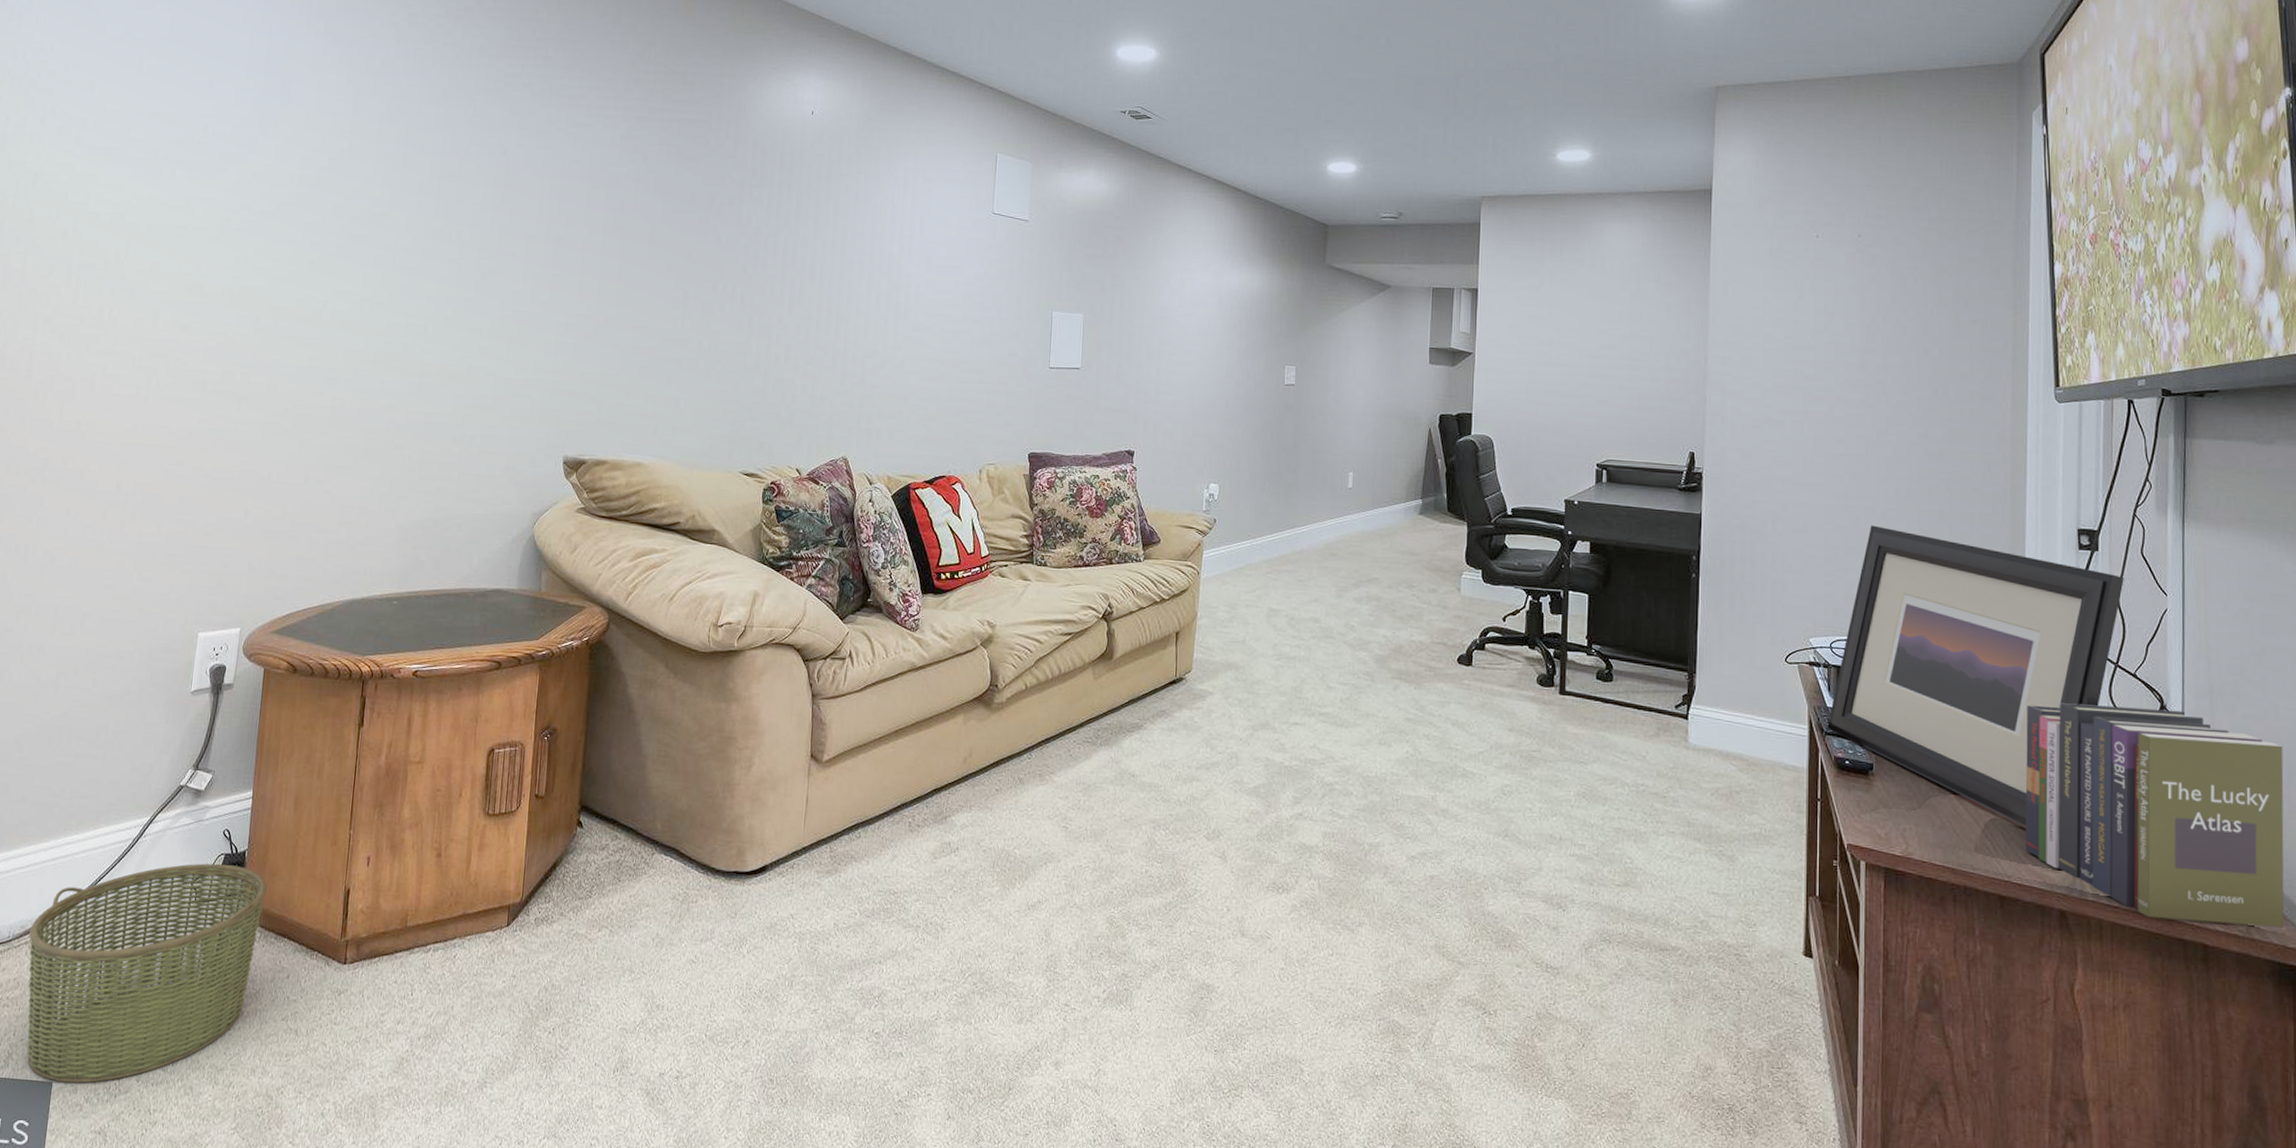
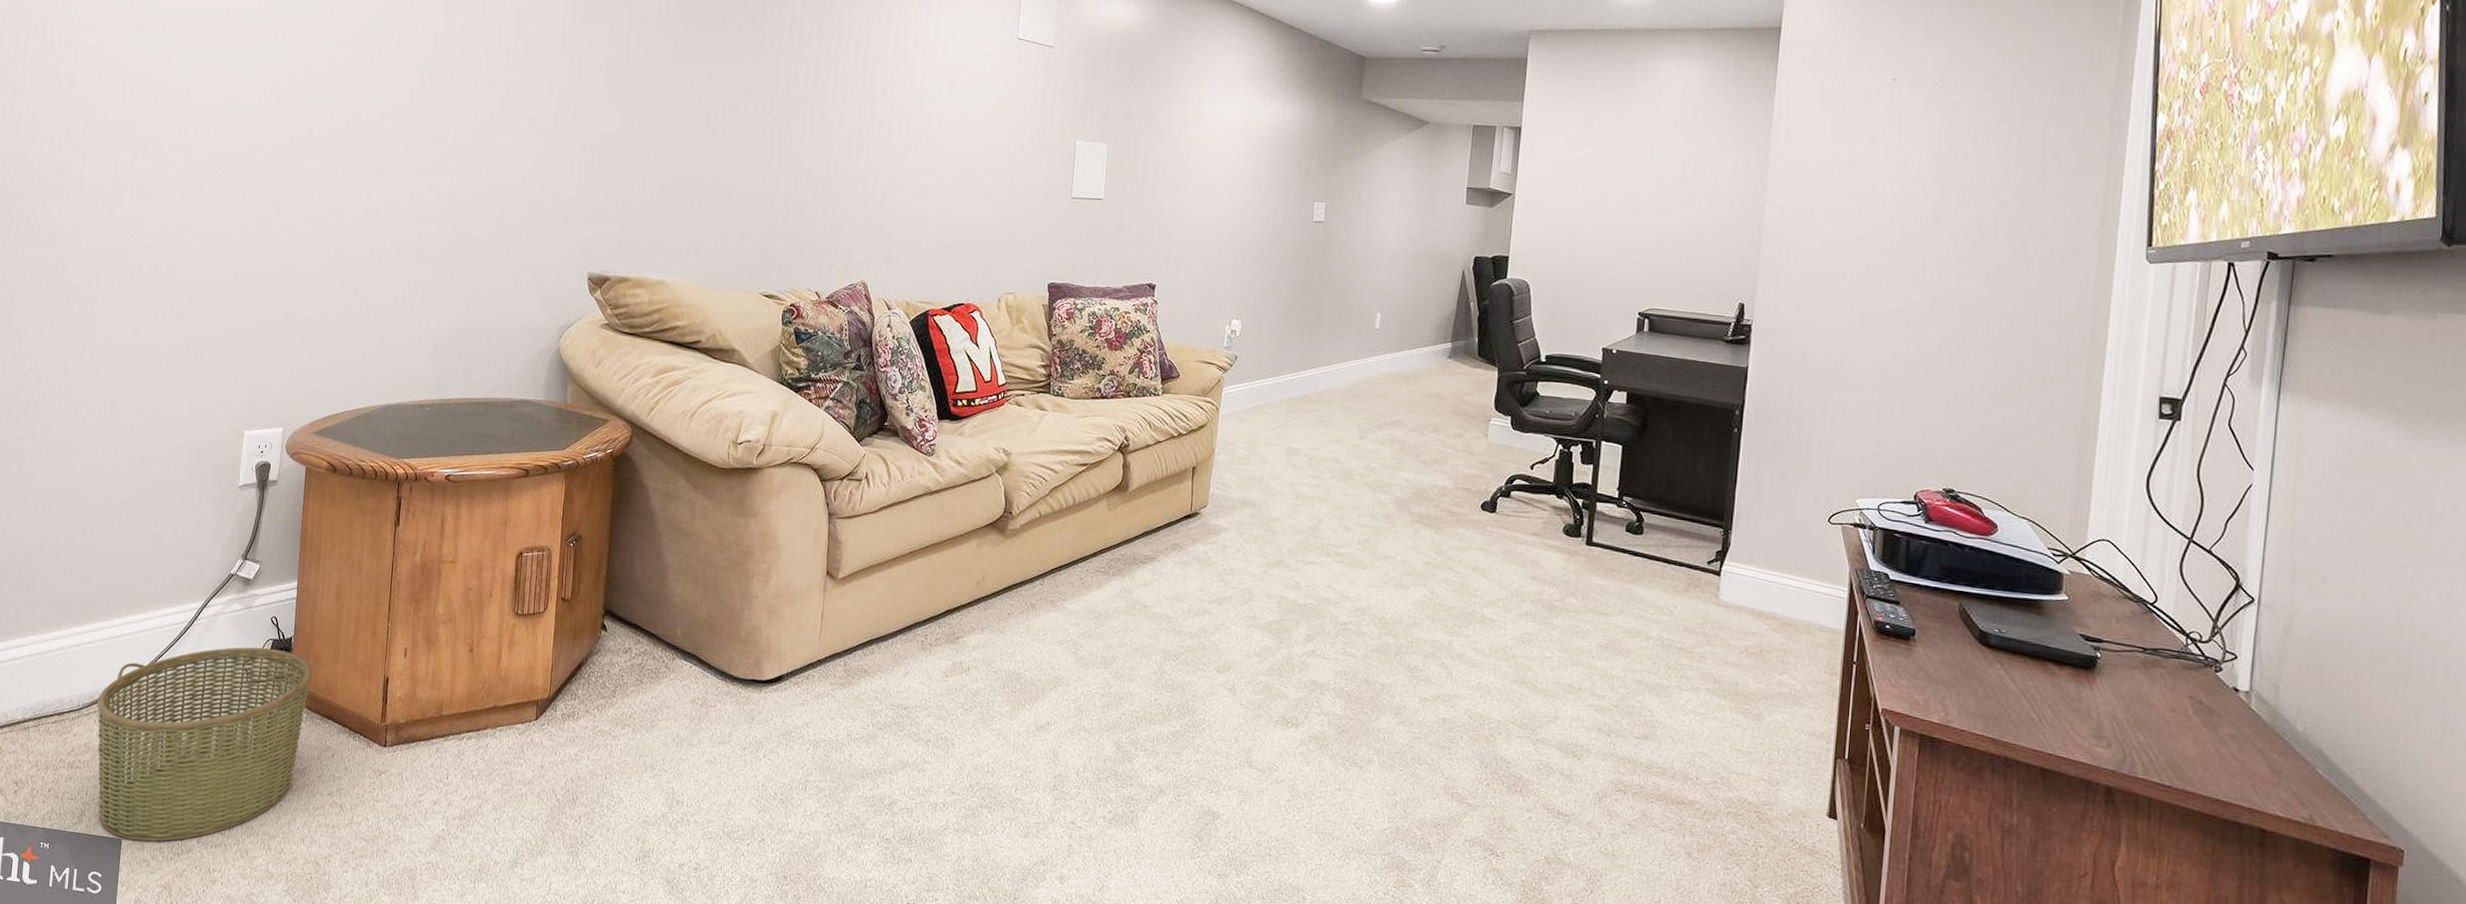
picture frame: present [1827,525,2124,826] -> none [1869,385,2207,700]
books: present [2025,703,2284,928] -> none [2074,576,2369,817]

